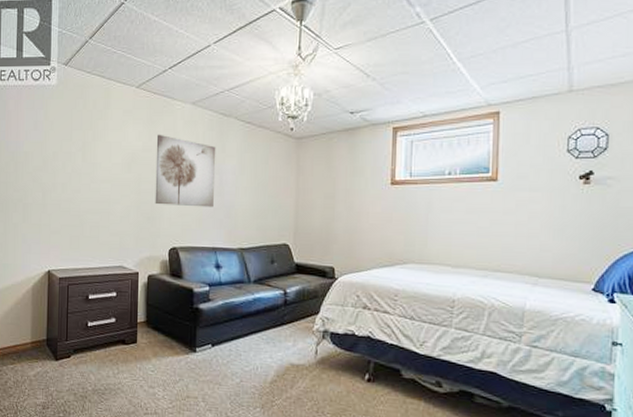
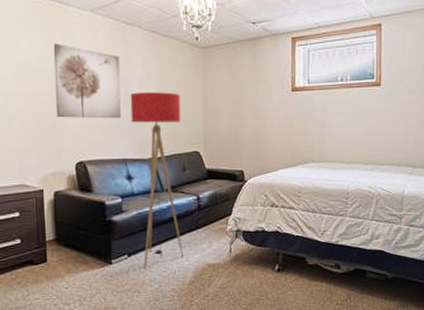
floor lamp: none [223,182,272,361] -> present [130,92,184,269]

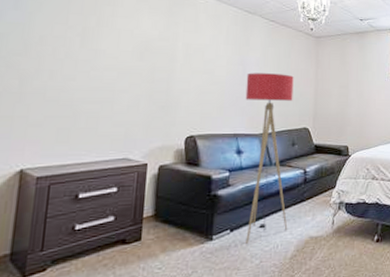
wall art: present [53,43,121,119] -> none [170,24,240,96]

